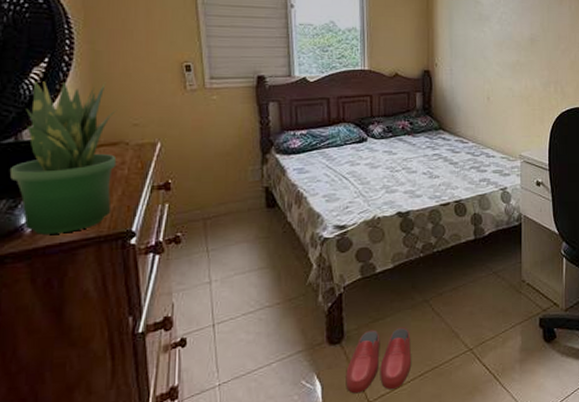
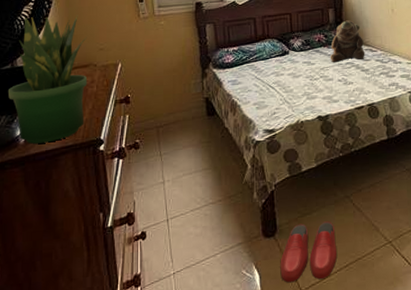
stuffed animal: none [414,107,455,153] -> present [330,20,365,62]

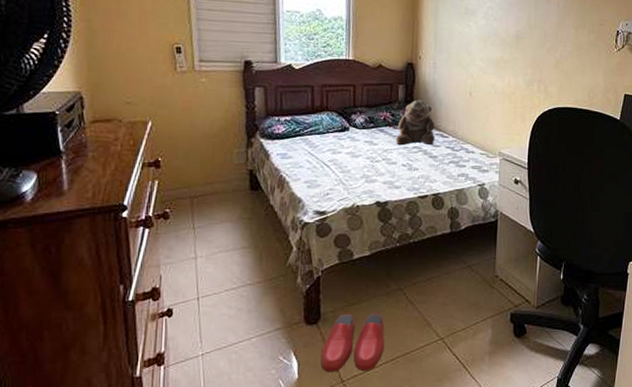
planter: present [8,15,88,144] -> none [12,56,112,203]

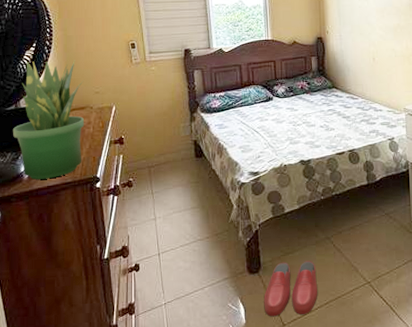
planter: none [12,56,112,203] -> present [13,60,85,180]
stuffed animal: present [395,100,435,146] -> none [312,68,347,109]

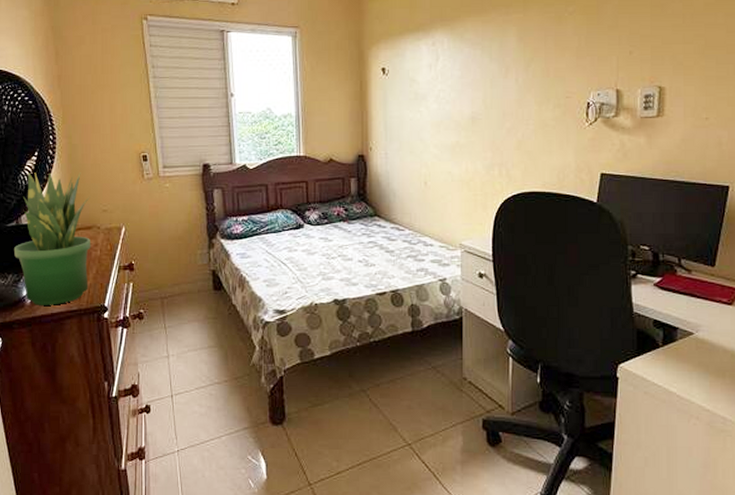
slippers: present [264,260,317,317] -> none [288,414,349,475]

